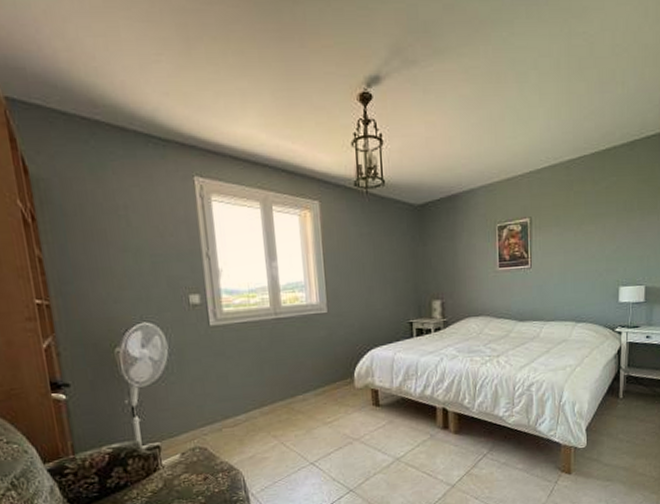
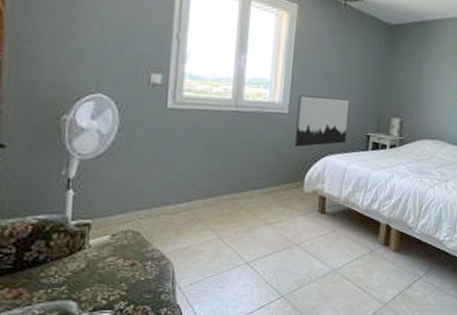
wall art: none [335,289,389,345] -> present [295,95,351,147]

